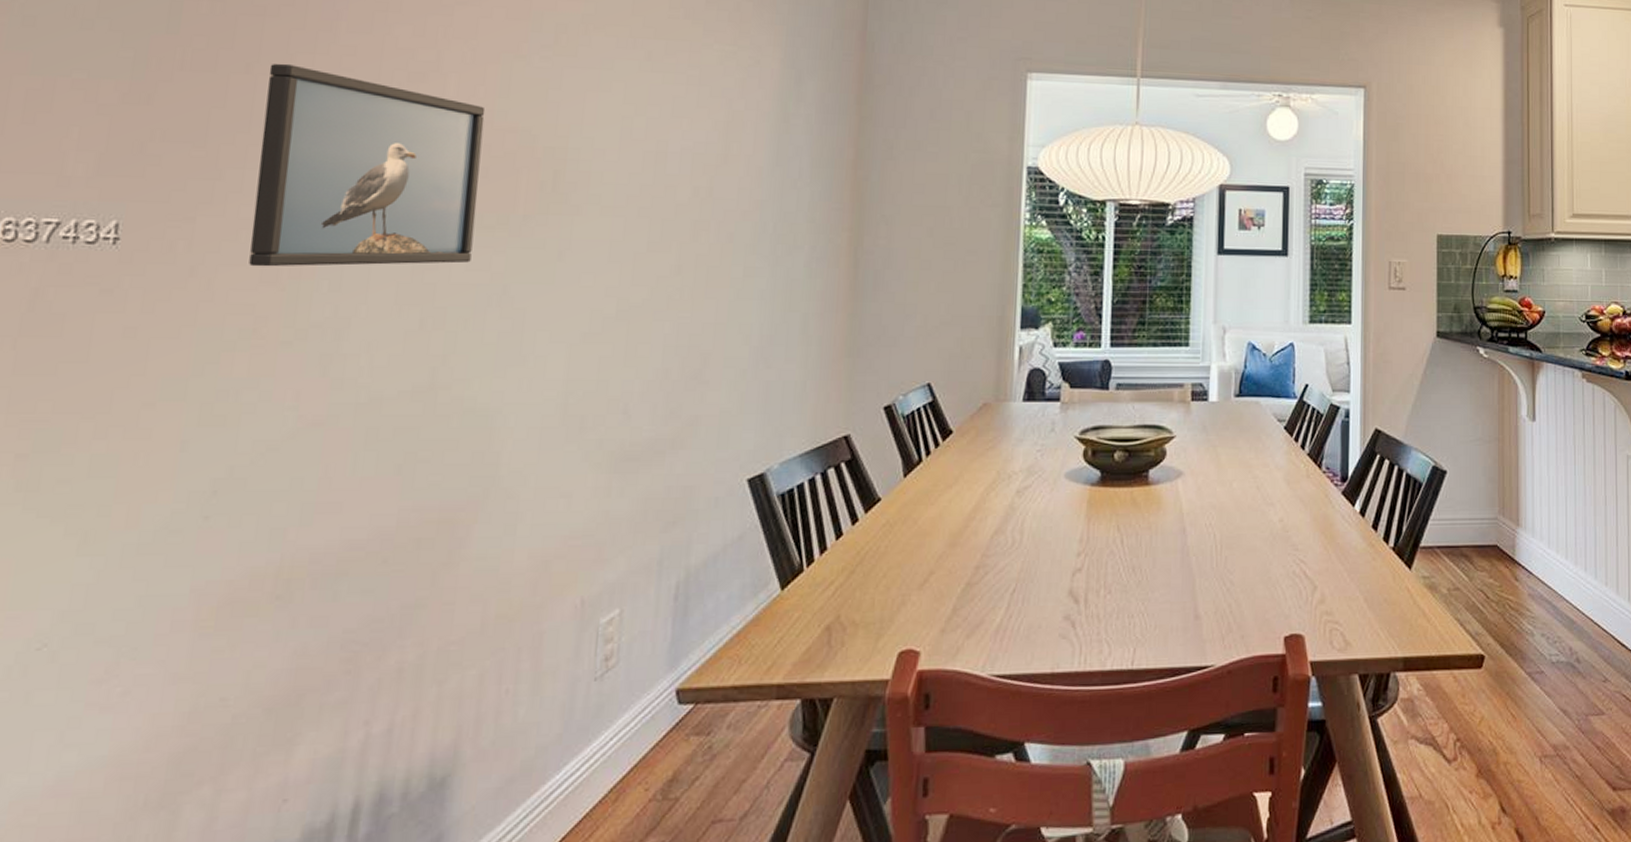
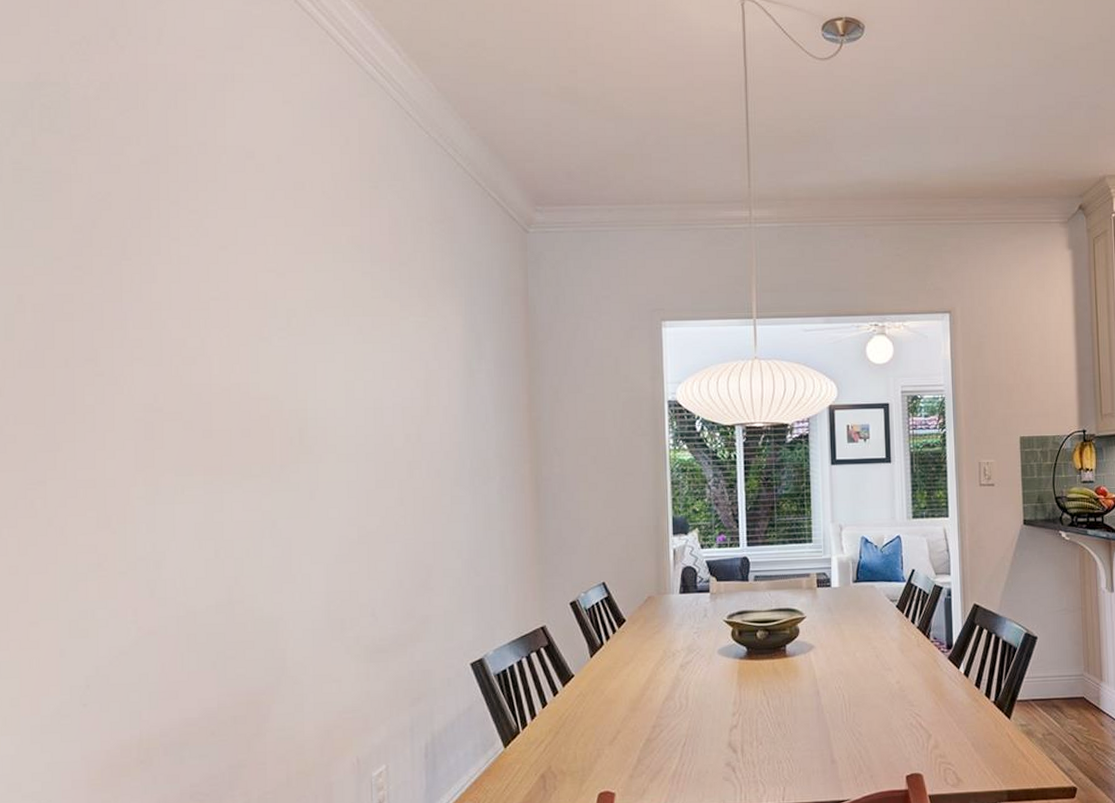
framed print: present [249,63,486,267] -> none [82,357,246,516]

